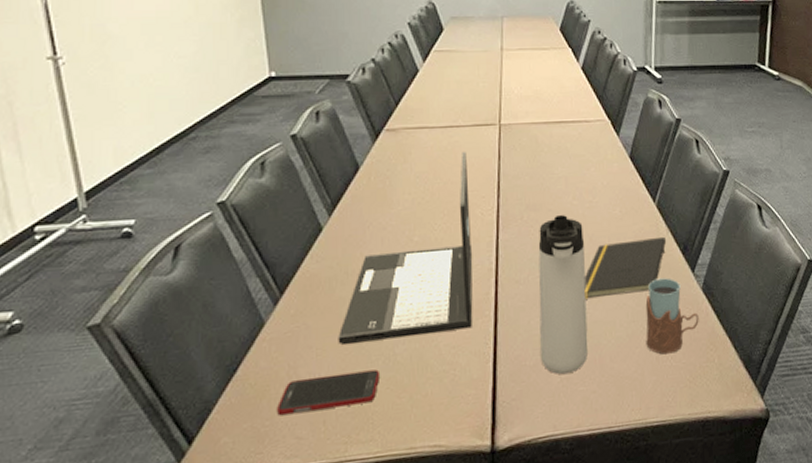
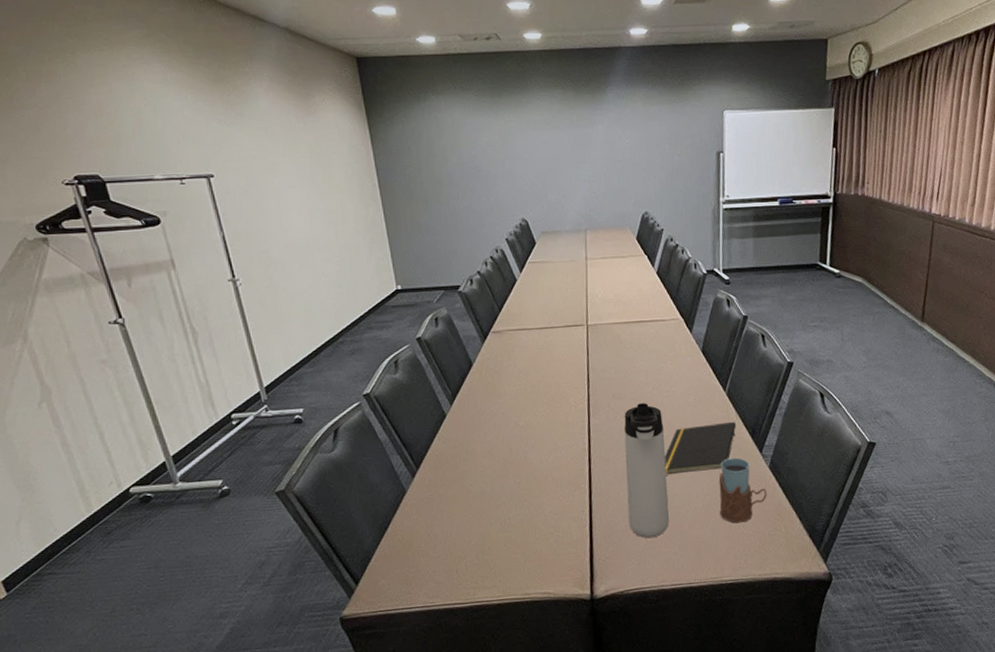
cell phone: present [277,369,381,416] -> none [420,530,499,565]
laptop: present [338,152,473,346] -> none [463,350,571,511]

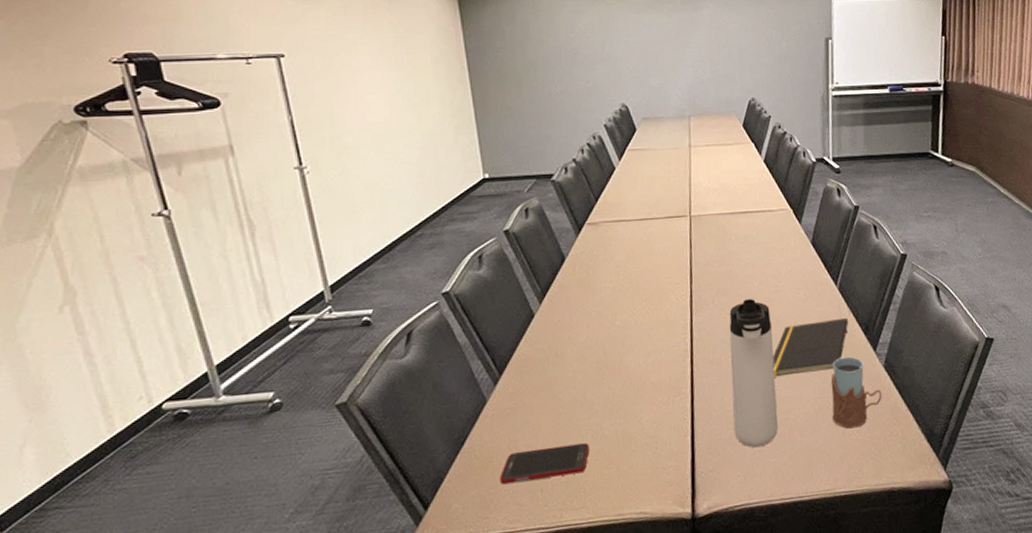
cell phone: none [420,530,499,565] -> present [500,442,590,485]

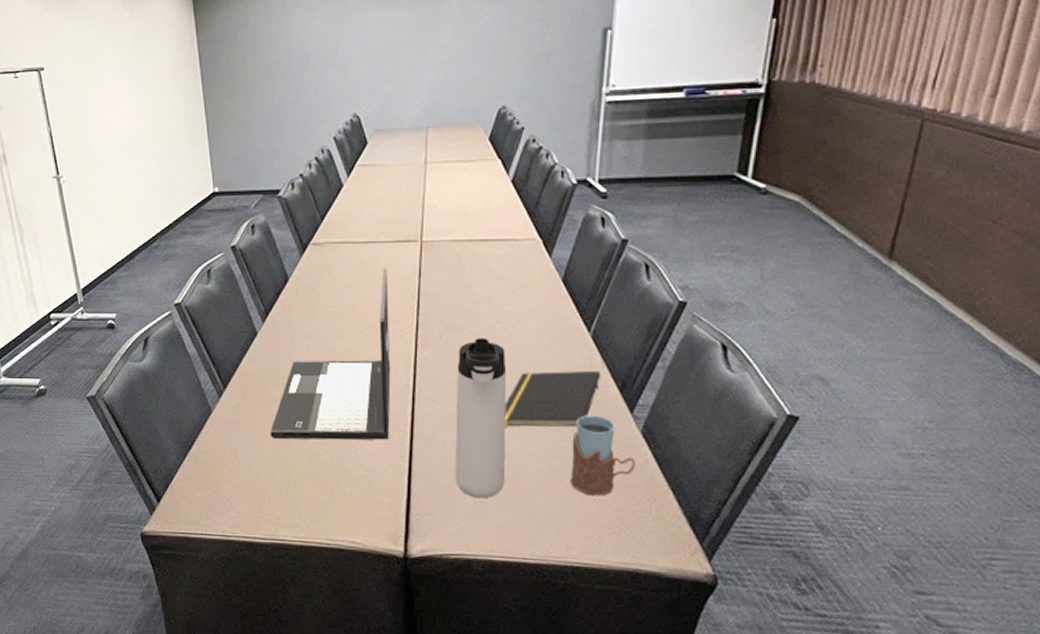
cell phone: present [500,442,590,485] -> none [222,463,306,493]
laptop: none [551,242,672,421] -> present [270,268,391,440]

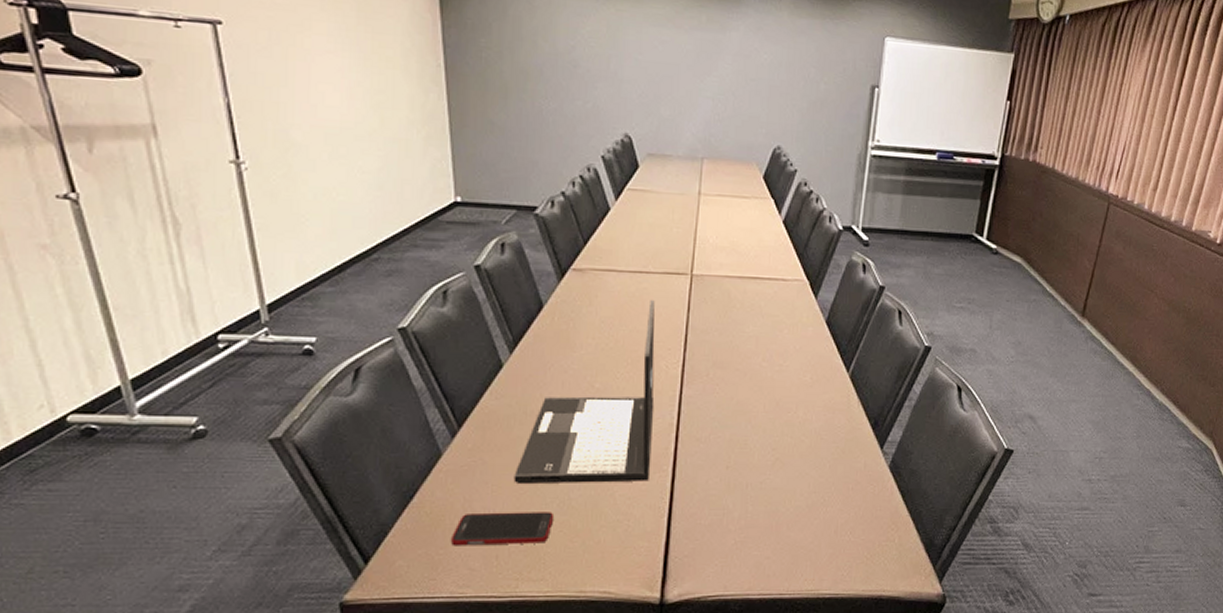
cell phone: none [222,463,306,493] -> present [451,512,555,546]
thermos bottle: present [454,338,507,499] -> none [715,376,771,538]
notepad: present [504,370,602,427] -> none [766,408,857,465]
drinking glass: present [570,415,635,496] -> none [825,452,883,529]

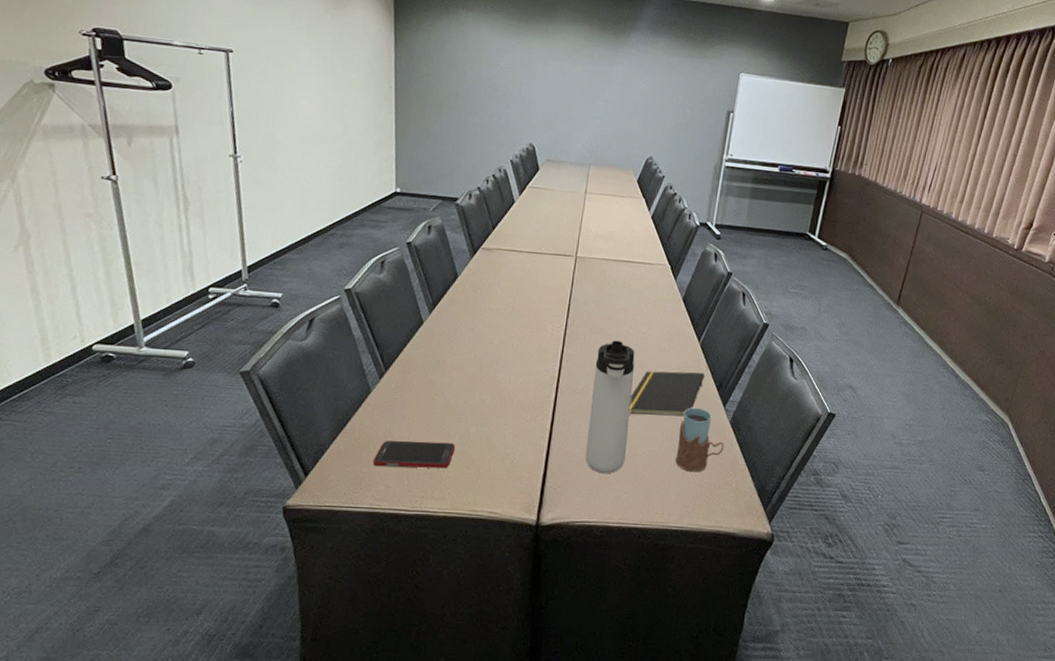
laptop: present [513,300,655,485] -> none [425,276,546,423]
thermos bottle: none [715,376,771,538] -> present [585,341,635,474]
notepad: none [766,408,857,465] -> present [629,371,705,417]
drinking glass: none [825,452,883,529] -> present [675,407,724,472]

